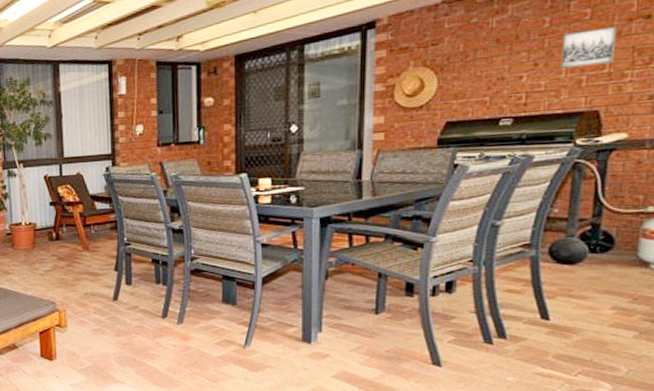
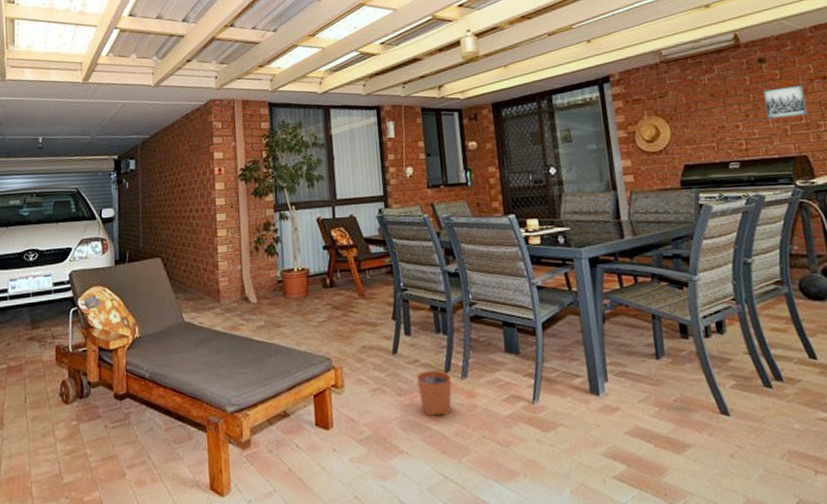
plant pot: none [134,310,167,354] -> present [416,363,452,416]

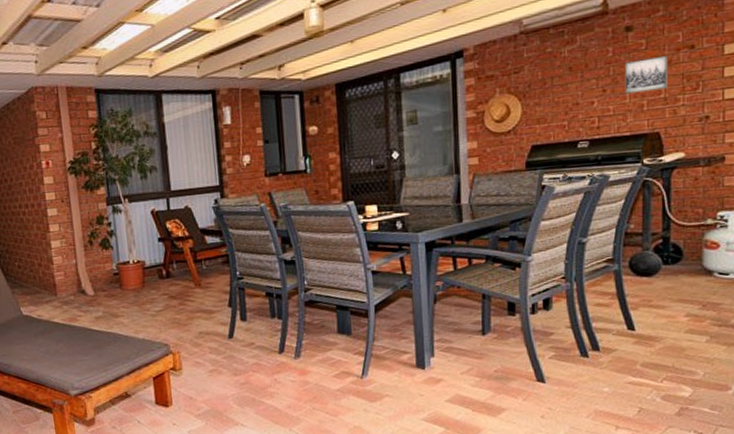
plant pot: present [416,363,452,416] -> none [251,345,285,392]

